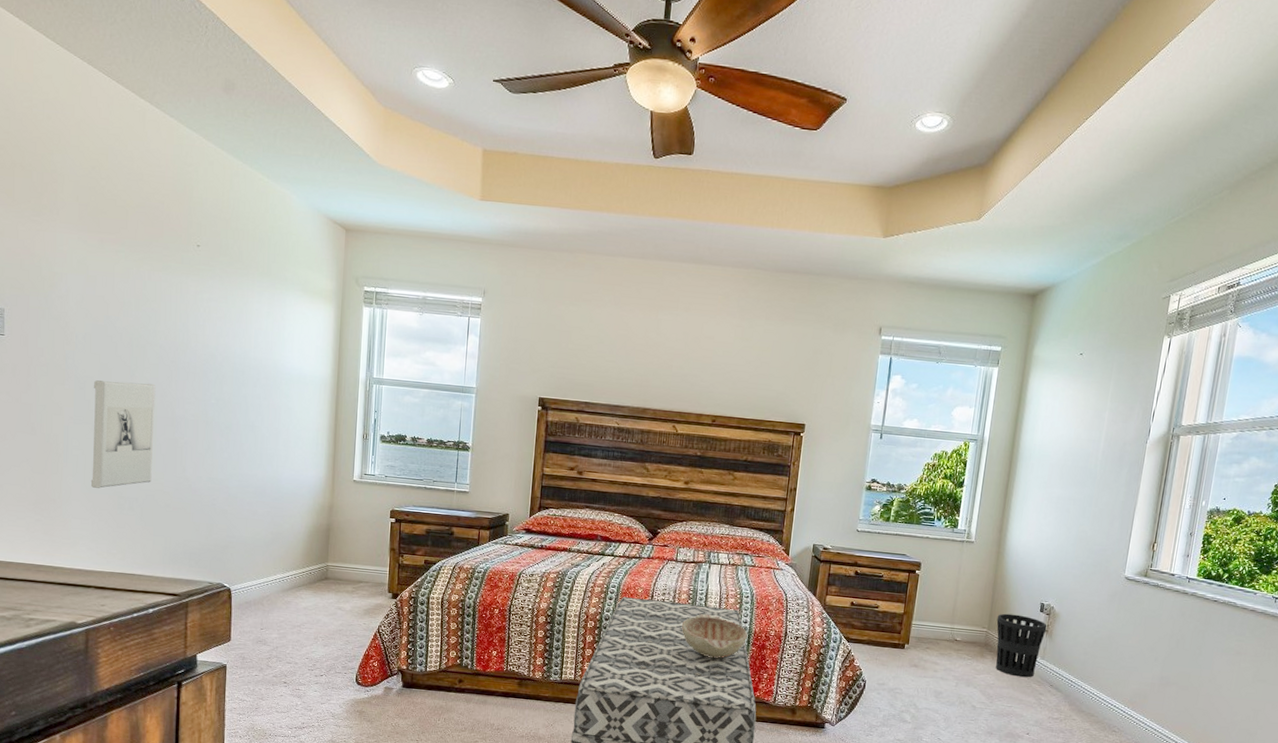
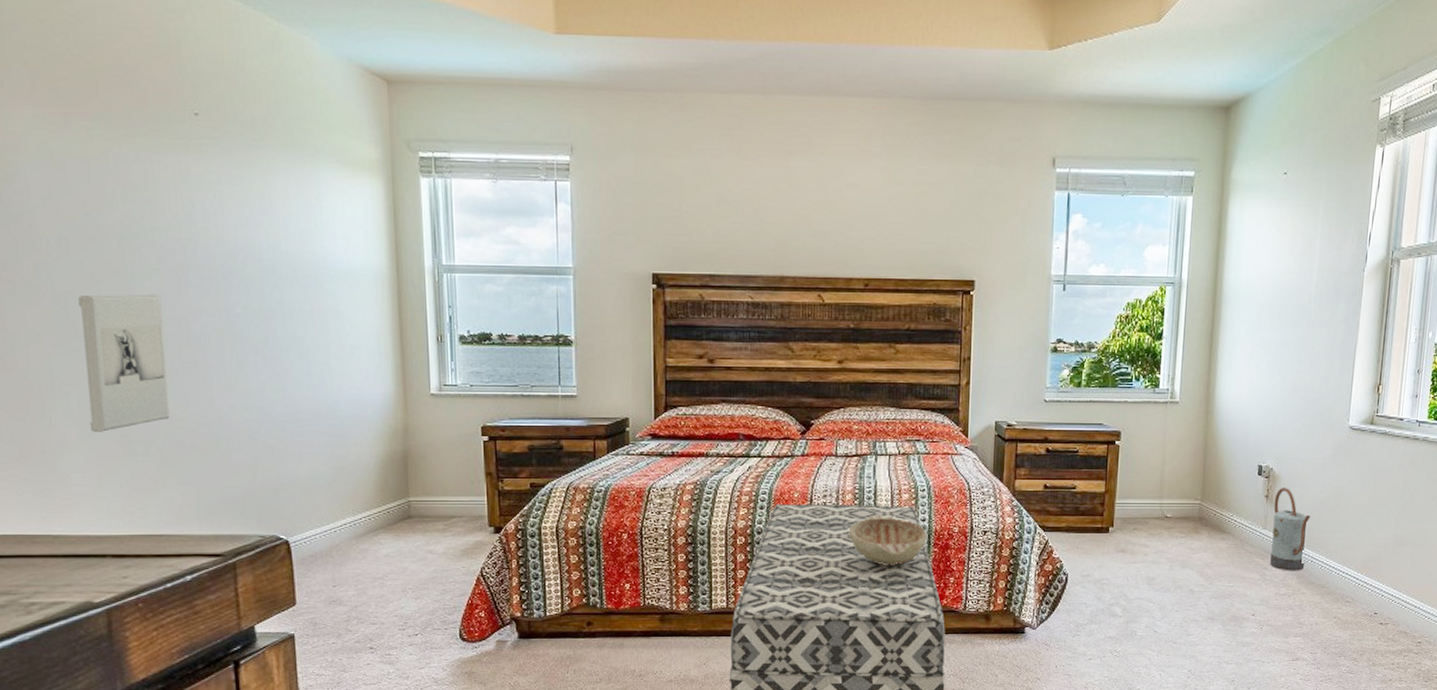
wastebasket: present [996,613,1047,678] -> none [1210,481,1267,552]
watering can: none [1046,625,1085,700] -> present [1270,488,1311,571]

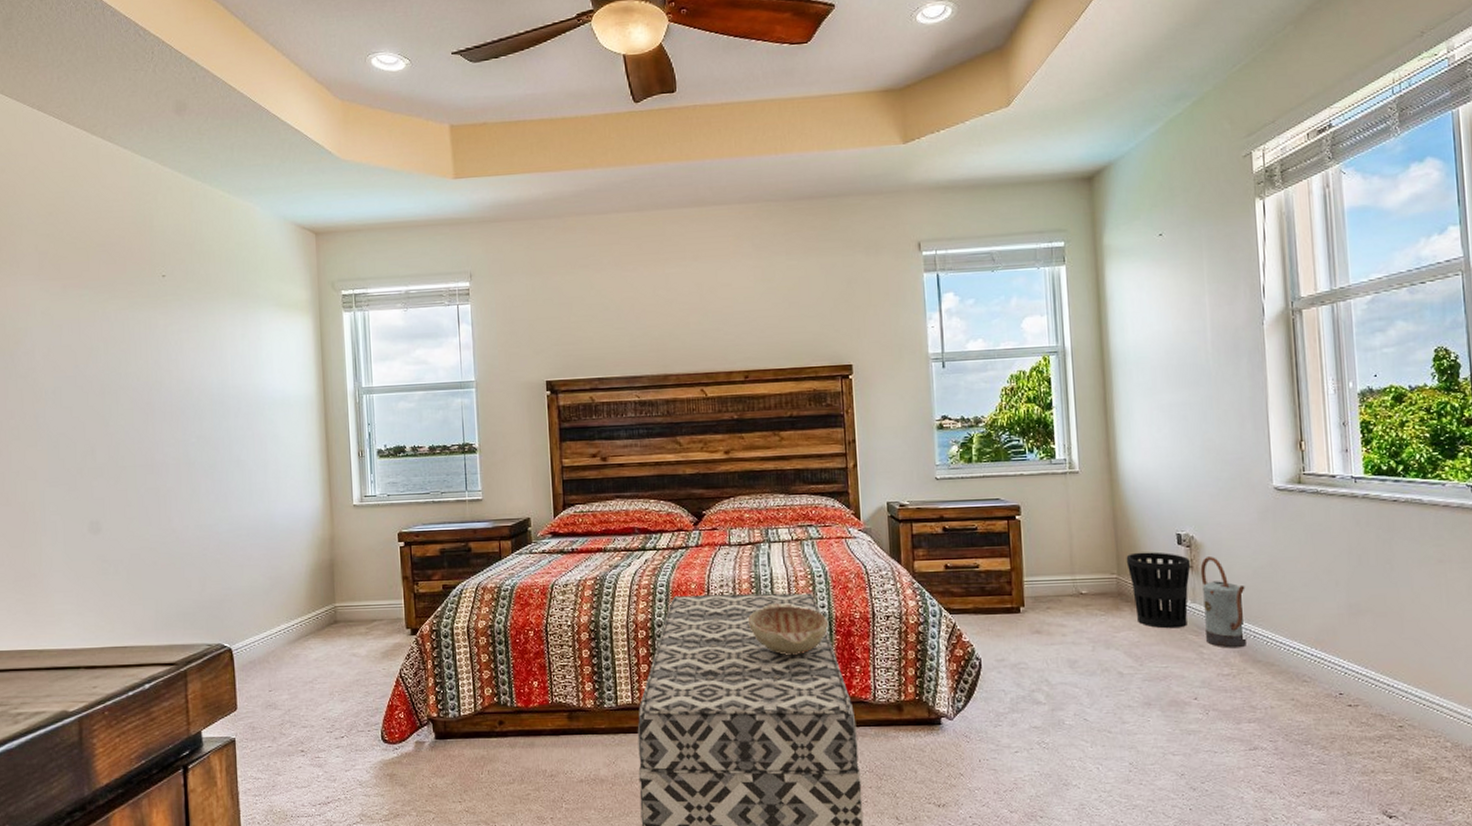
wall sculpture: present [78,294,170,432] -> none [67,430,136,555]
wastebasket: none [1210,481,1267,552] -> present [1126,552,1191,629]

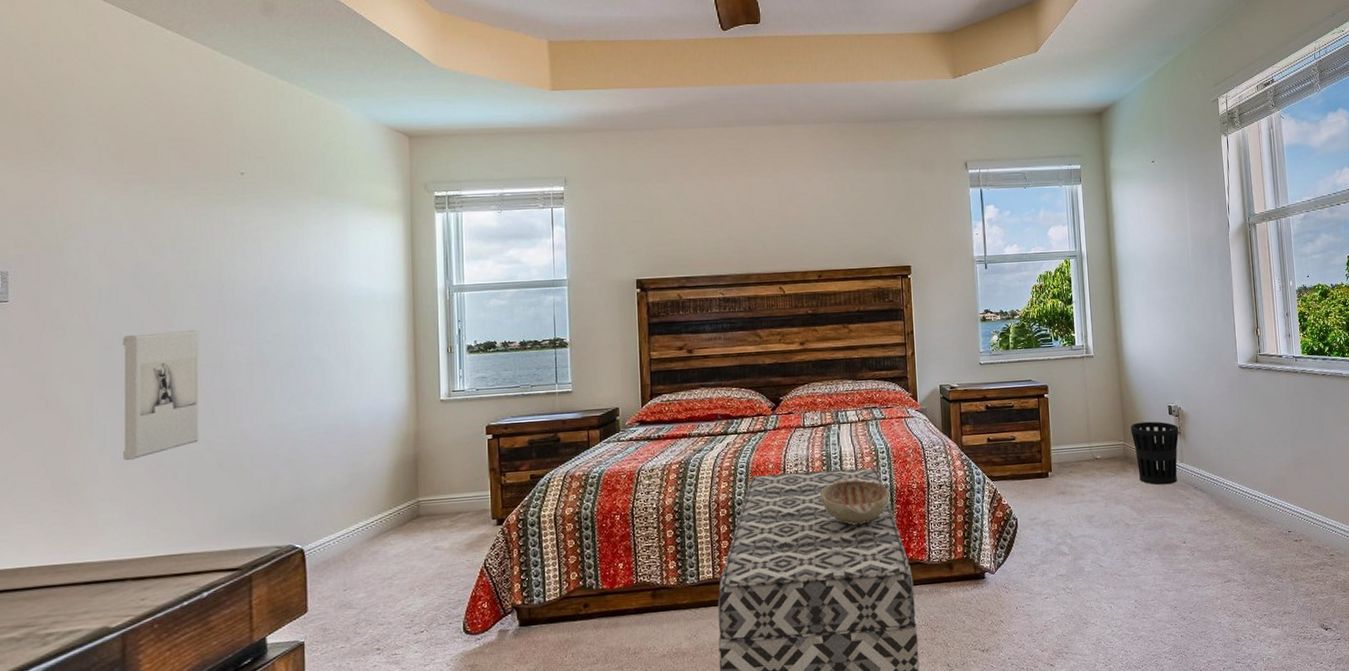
wall sculpture: none [67,430,136,555] -> present [122,329,200,460]
watering can: present [1200,557,1246,649] -> none [1186,424,1221,499]

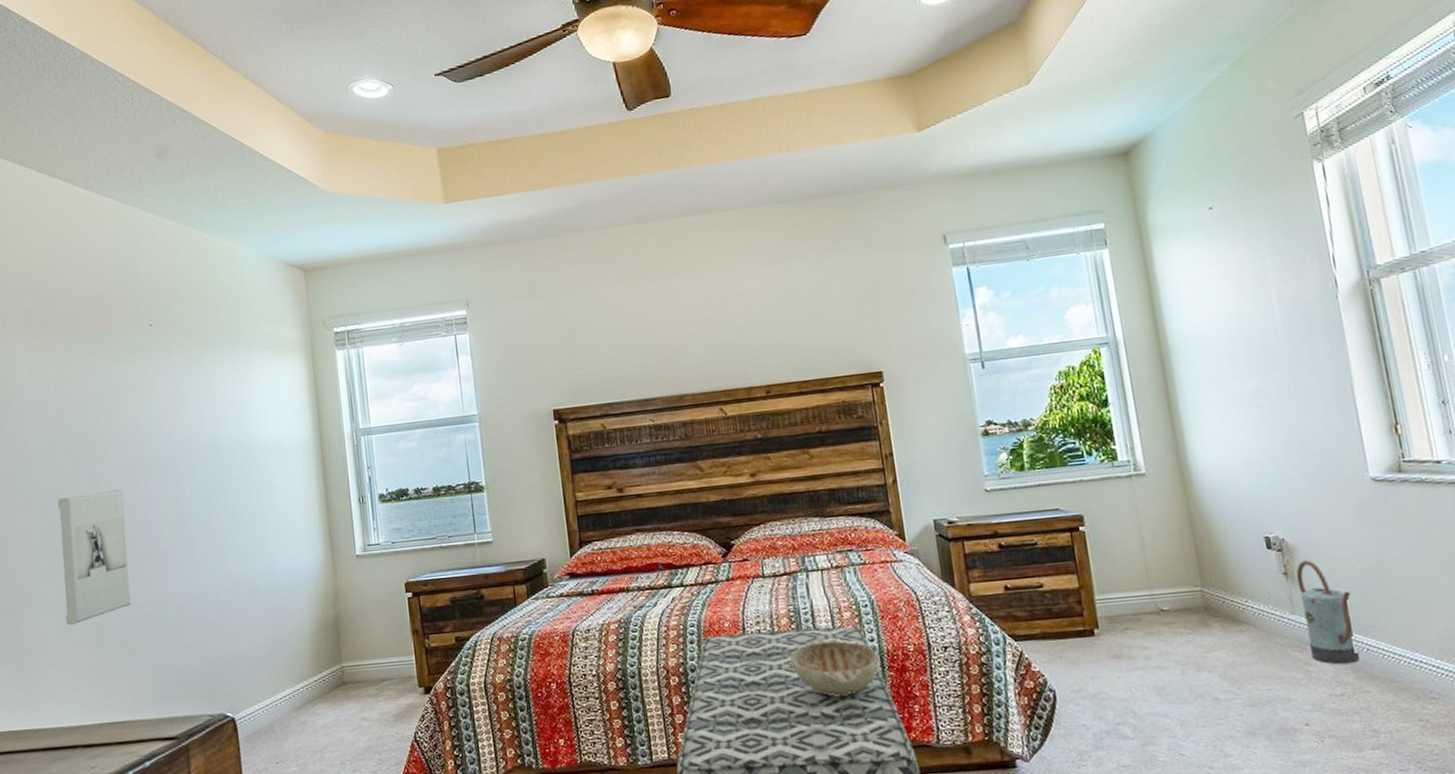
wastebasket: present [1130,421,1179,485] -> none [1209,558,1288,646]
watering can: none [1186,424,1221,499] -> present [1296,560,1360,665]

